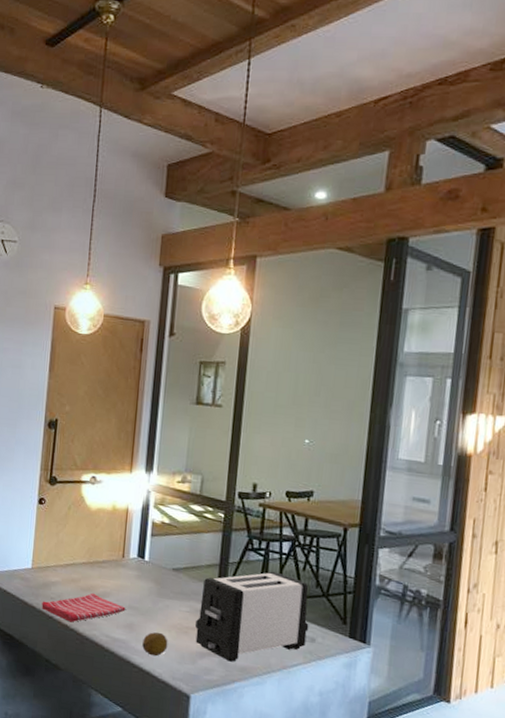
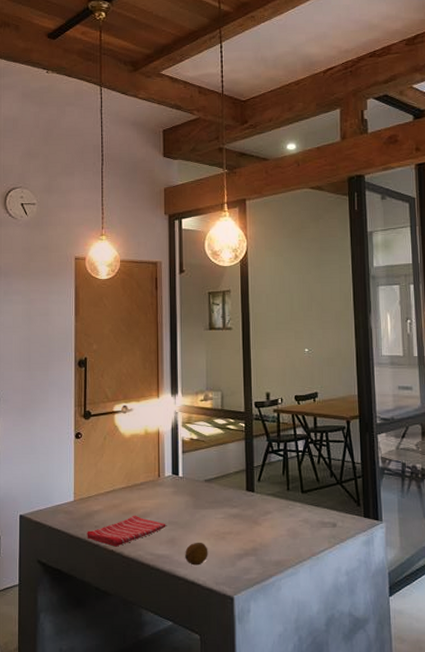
toaster: present [195,571,309,662] -> none [231,468,329,558]

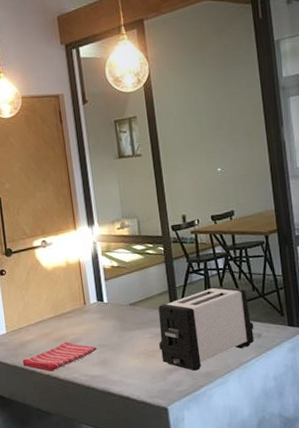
fruit: present [185,542,208,566] -> none [117,361,140,383]
toaster: none [231,468,329,558] -> present [158,286,254,371]

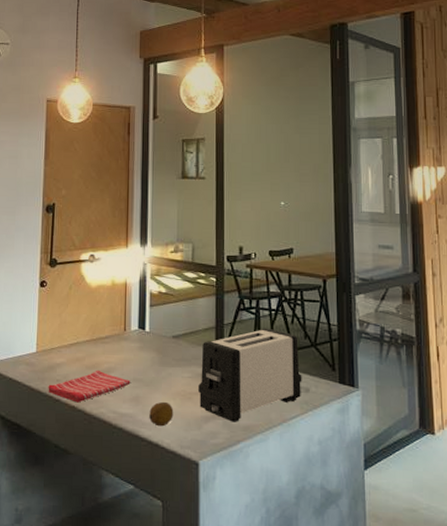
fruit: none [117,361,140,383] -> present [149,401,174,427]

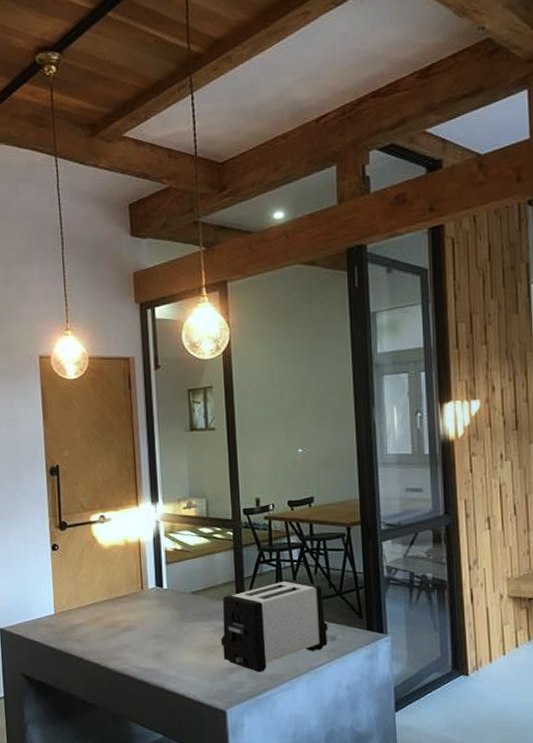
dish towel: present [48,370,131,403] -> none [70,628,152,660]
fruit: present [149,401,174,427] -> none [173,655,198,679]

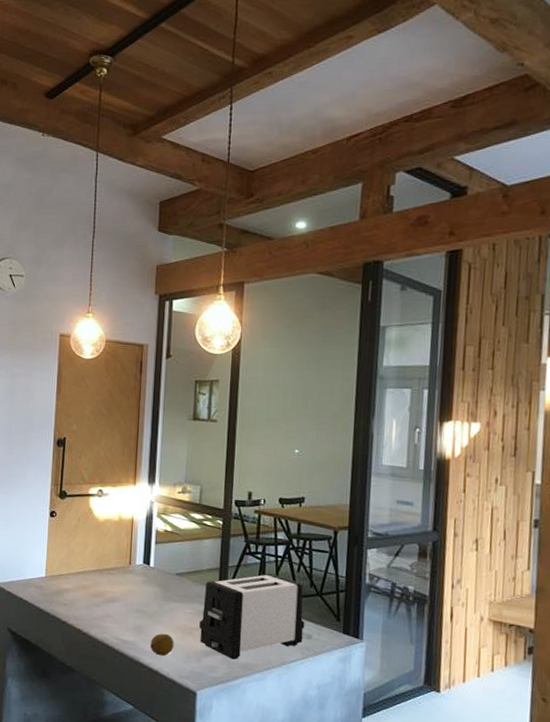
fruit: none [173,655,198,679] -> present [150,633,174,656]

